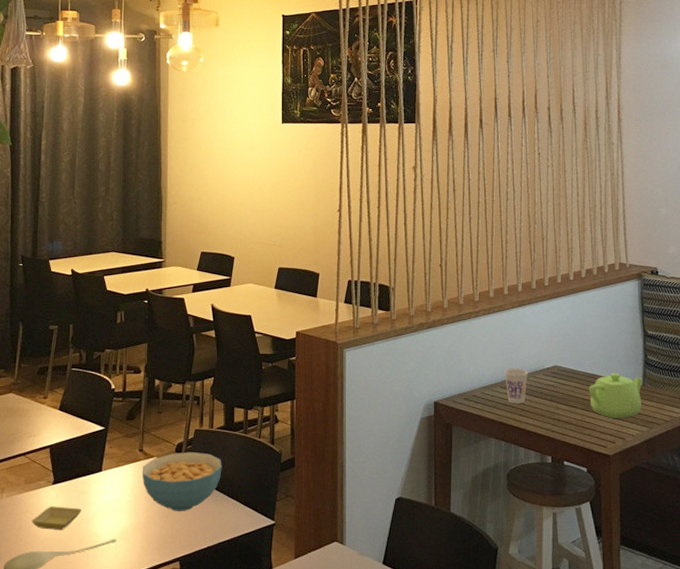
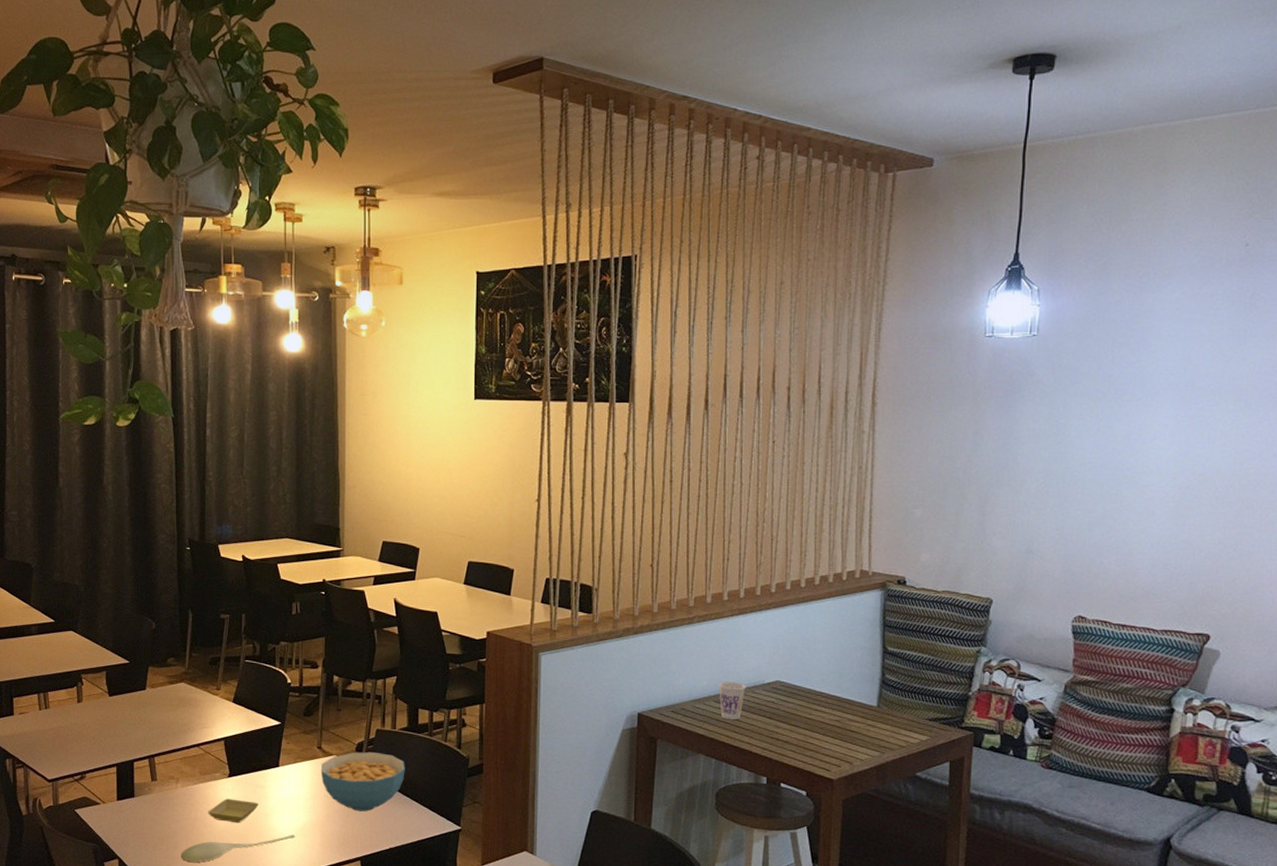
teapot: present [589,372,643,418] -> none [815,691,878,741]

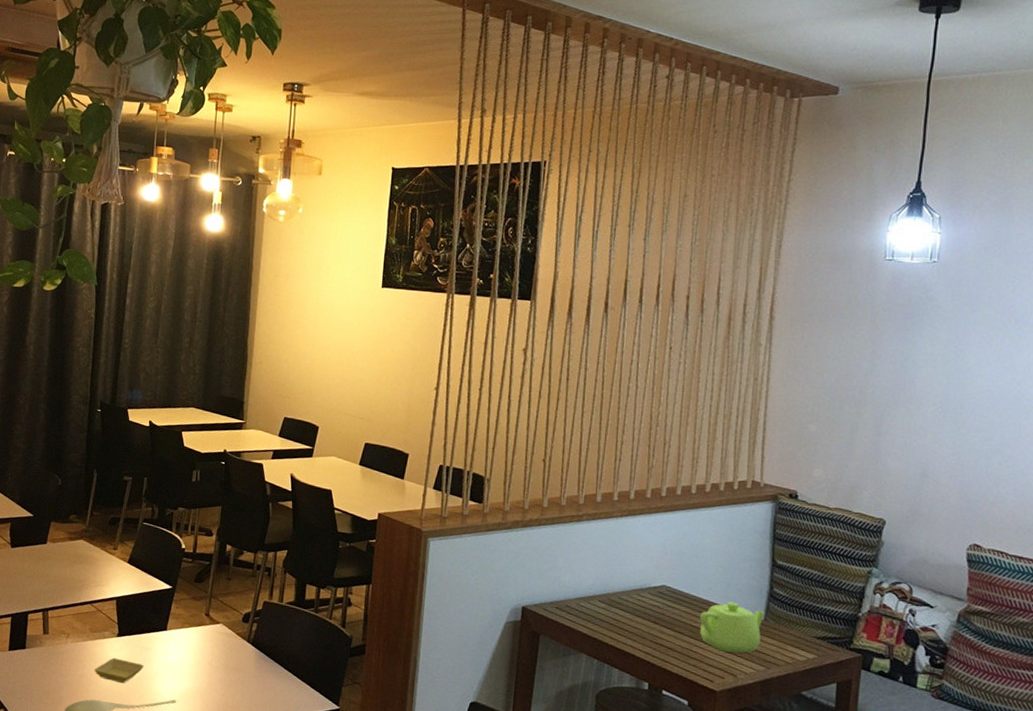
cereal bowl: present [320,751,405,811] -> none [206,622,289,683]
cup: present [719,682,746,721] -> none [604,582,632,622]
teapot: none [815,691,878,741] -> present [700,601,765,654]

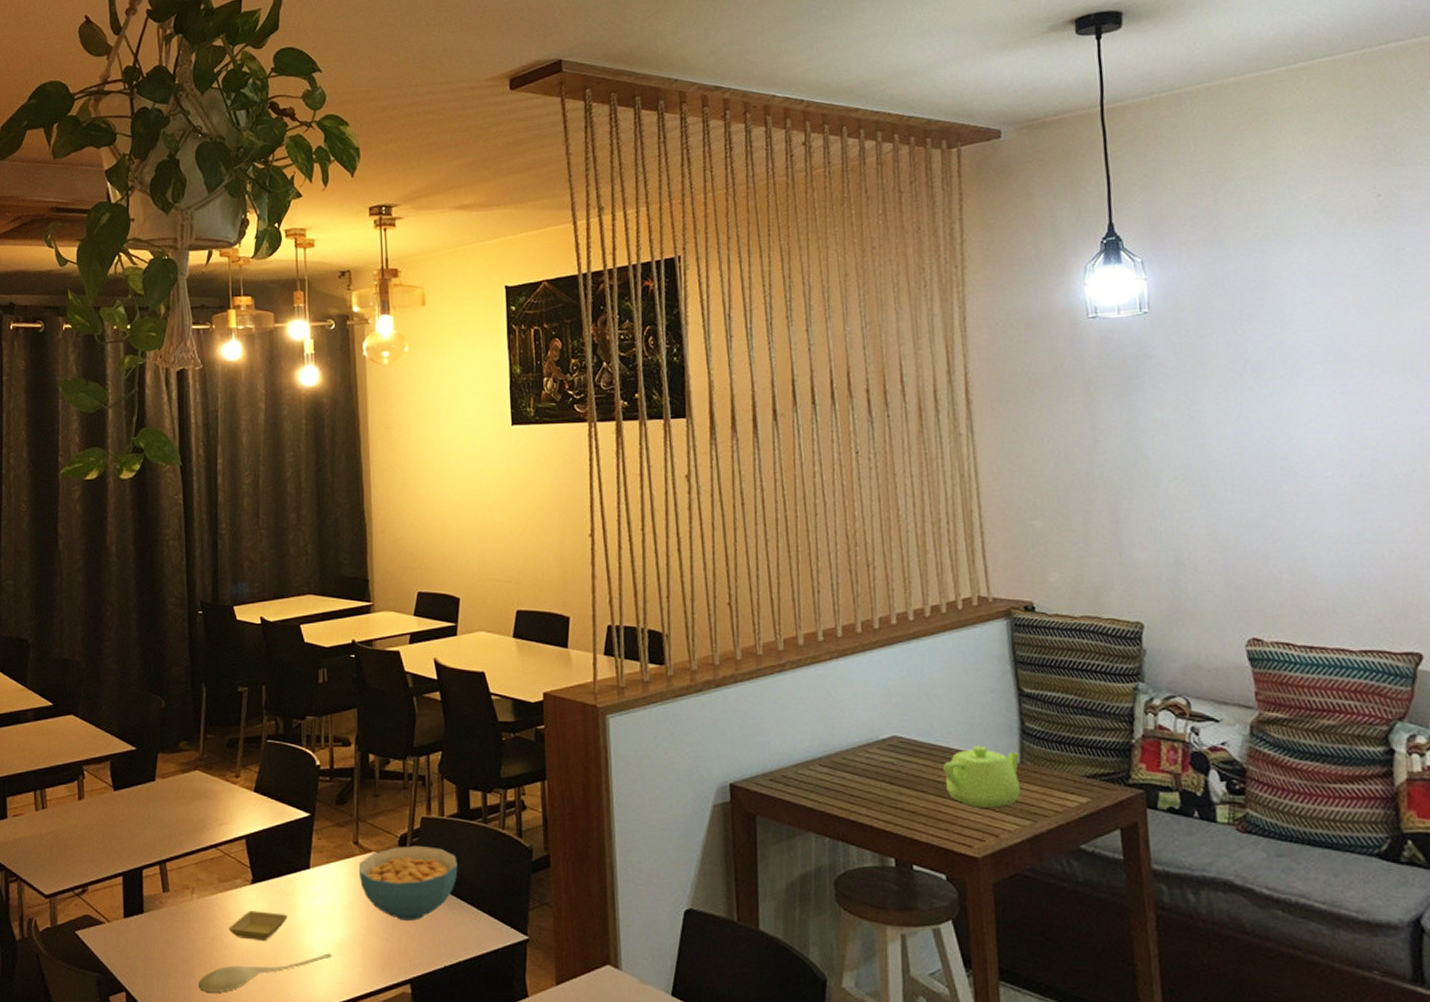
cereal bowl: none [206,622,289,683] -> present [358,845,458,921]

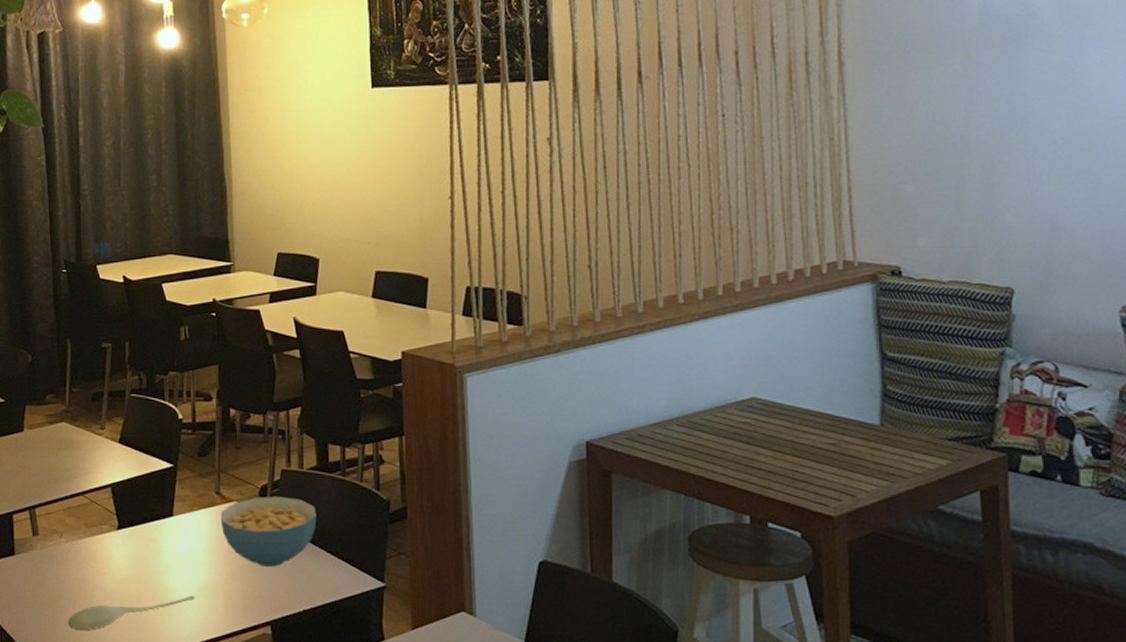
saucer: present [228,910,288,942] -> none [96,554,152,584]
teapot: present [943,745,1020,808] -> none [802,407,880,469]

